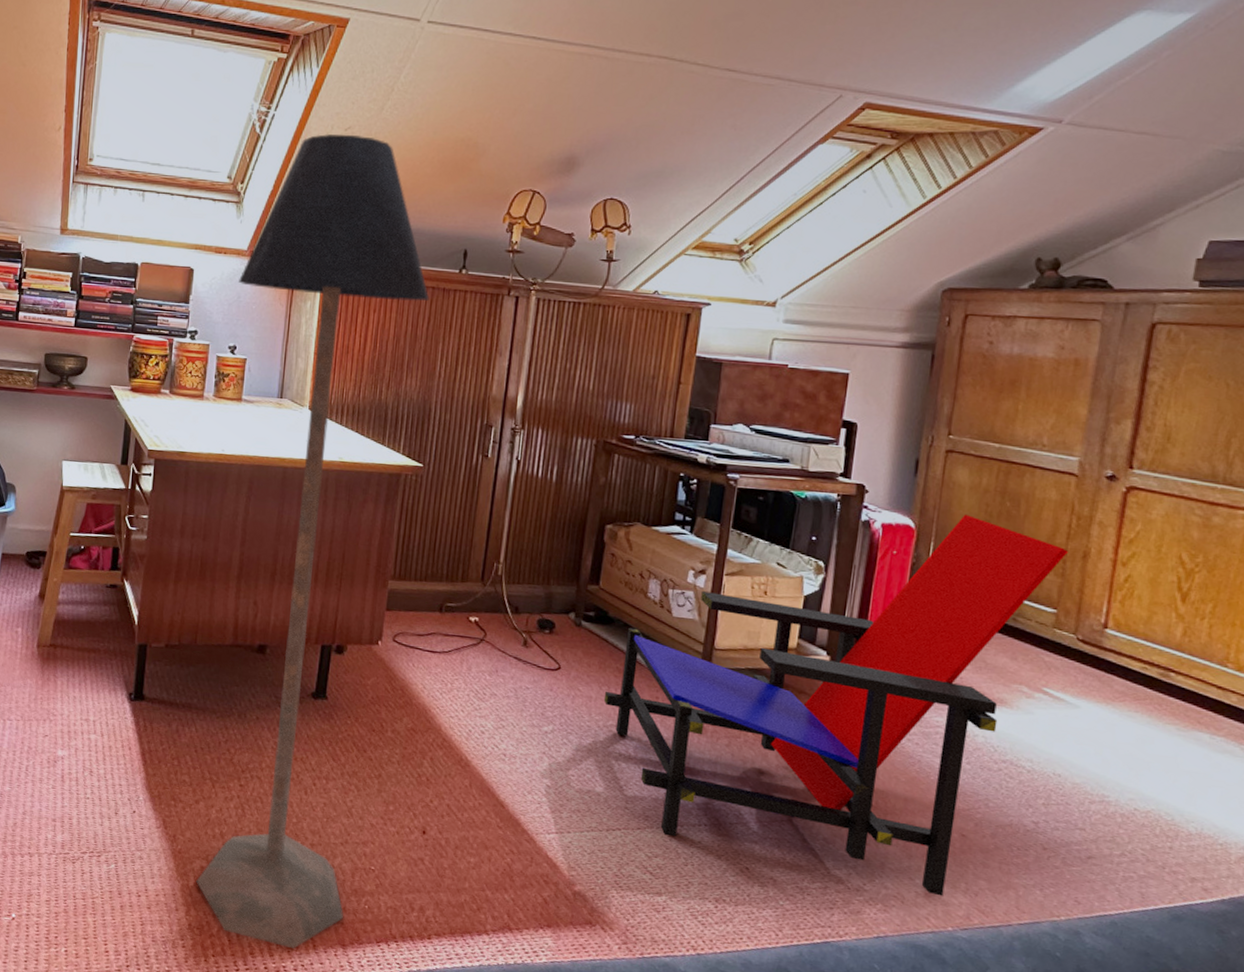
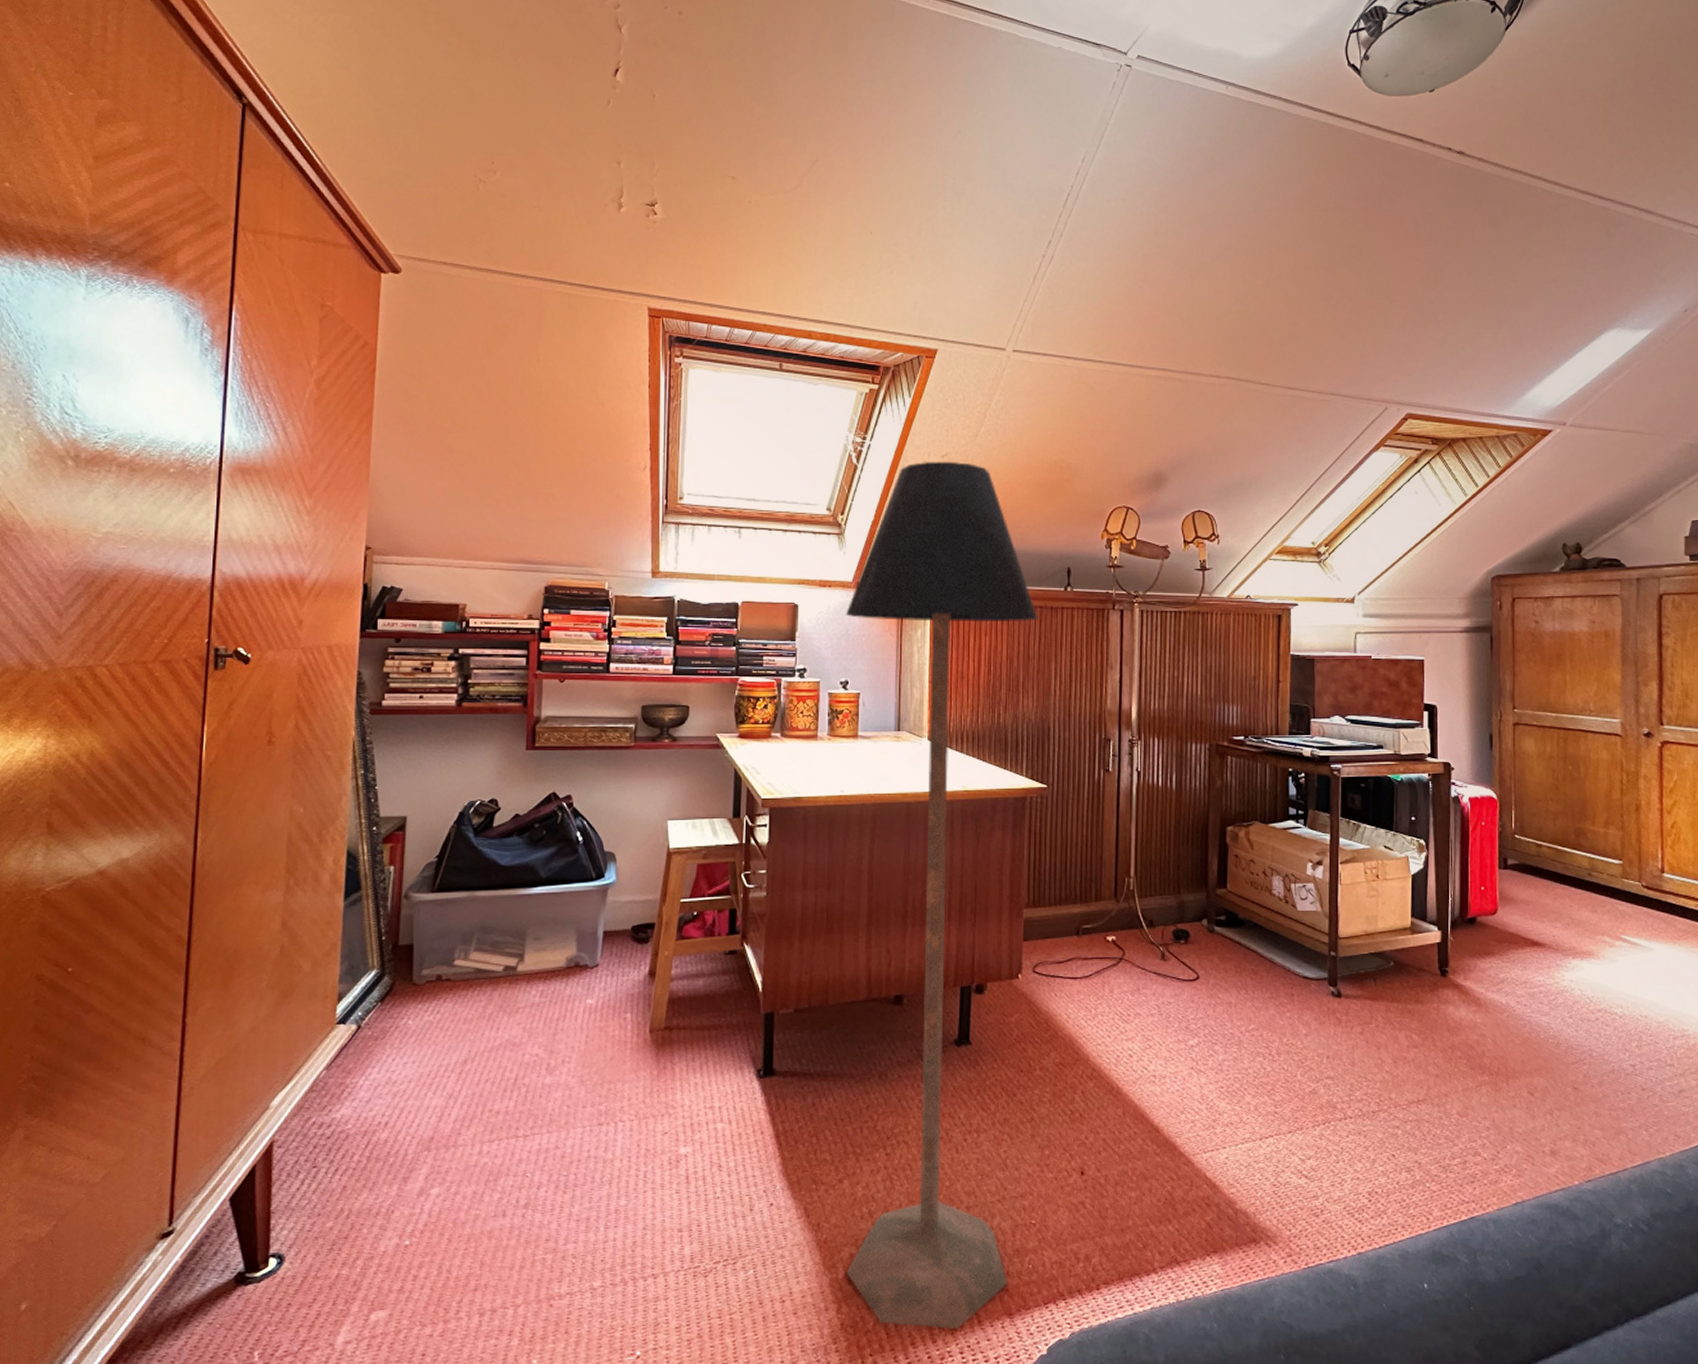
armchair: present [603,514,1068,897] -> none [1243,780,1623,1152]

